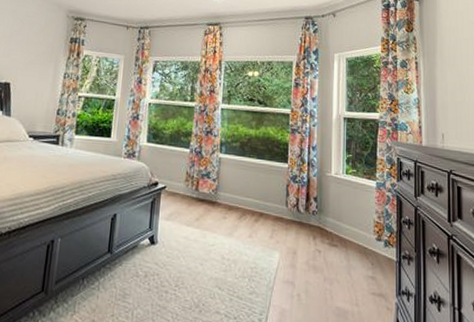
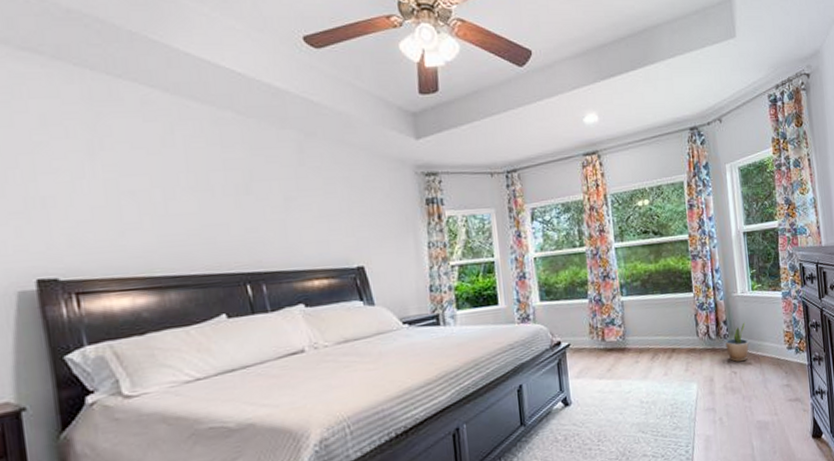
potted plant: none [313,203,337,242] -> present [725,322,749,362]

